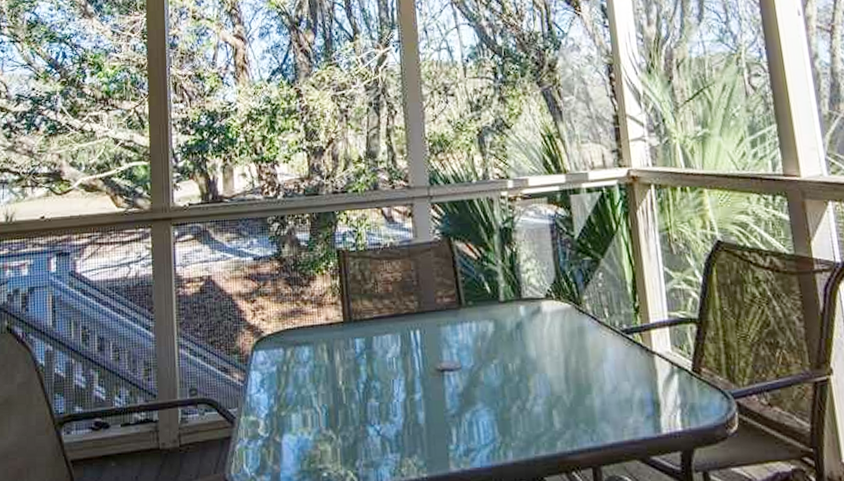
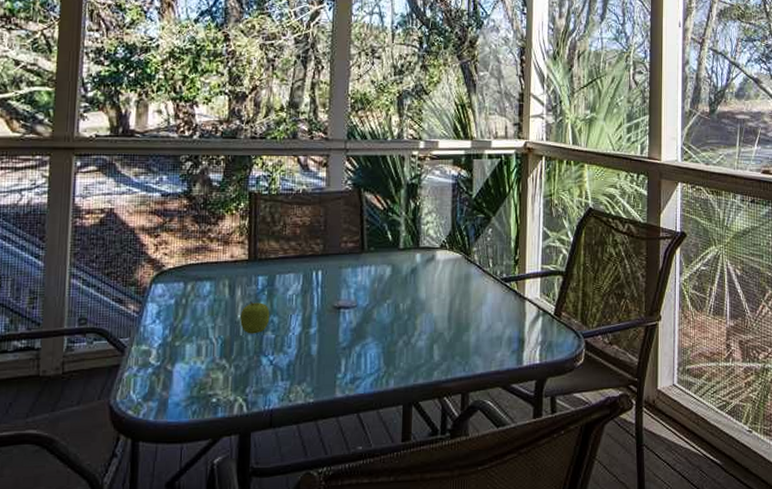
fruit: none [342,366,372,402] -> present [240,301,270,334]

